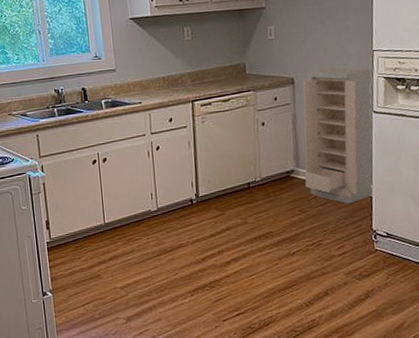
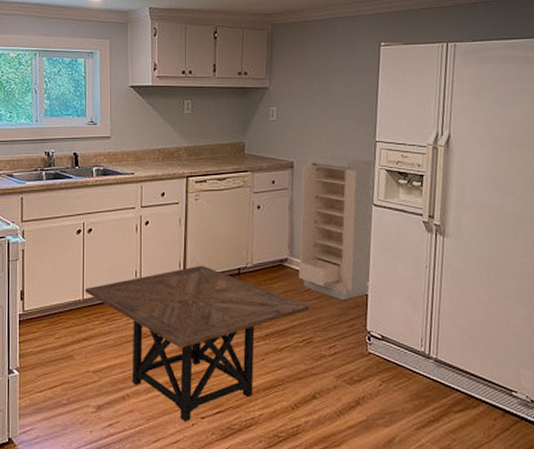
side table: none [106,183,318,325] -> present [85,265,310,422]

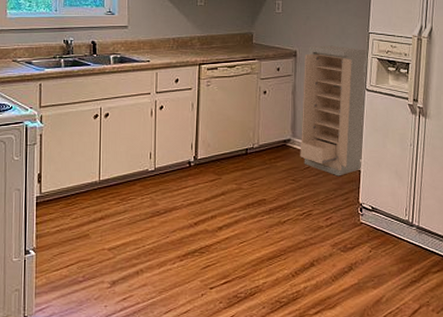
side table: present [85,265,310,422] -> none [102,146,310,293]

